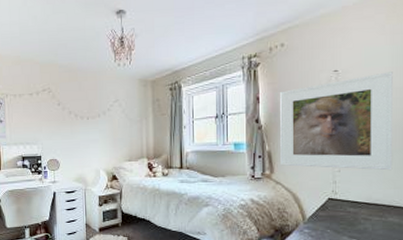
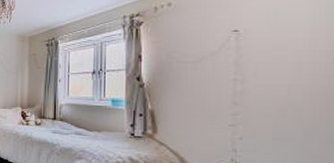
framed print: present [280,72,393,171] -> none [165,33,317,145]

